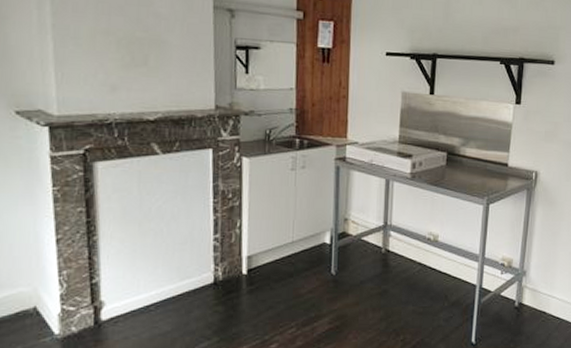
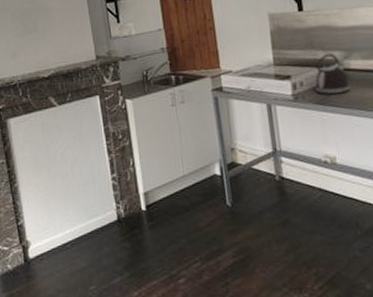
kettle: none [432,138,462,179] -> present [315,53,351,96]

